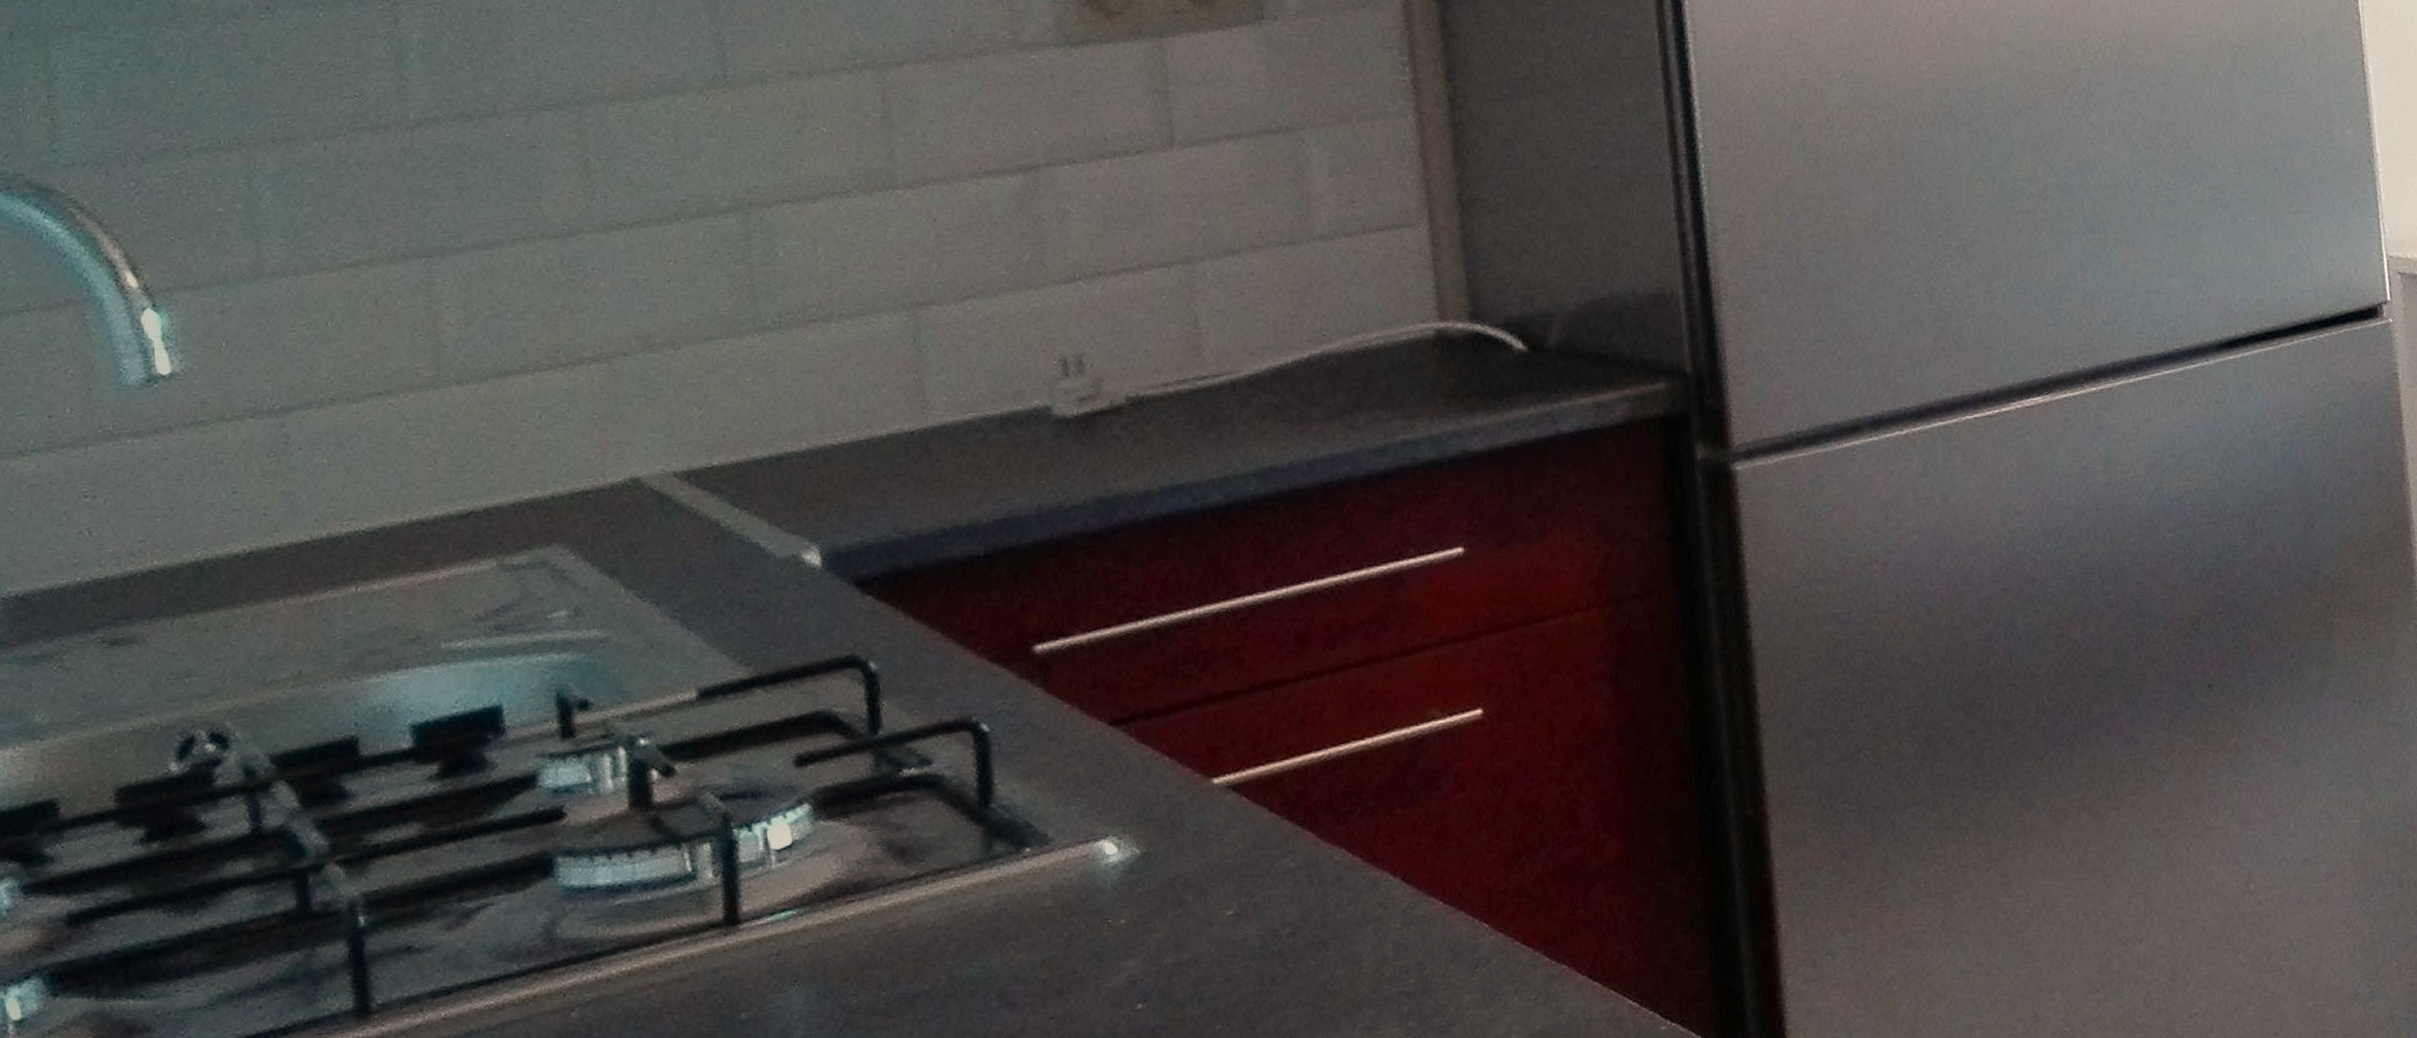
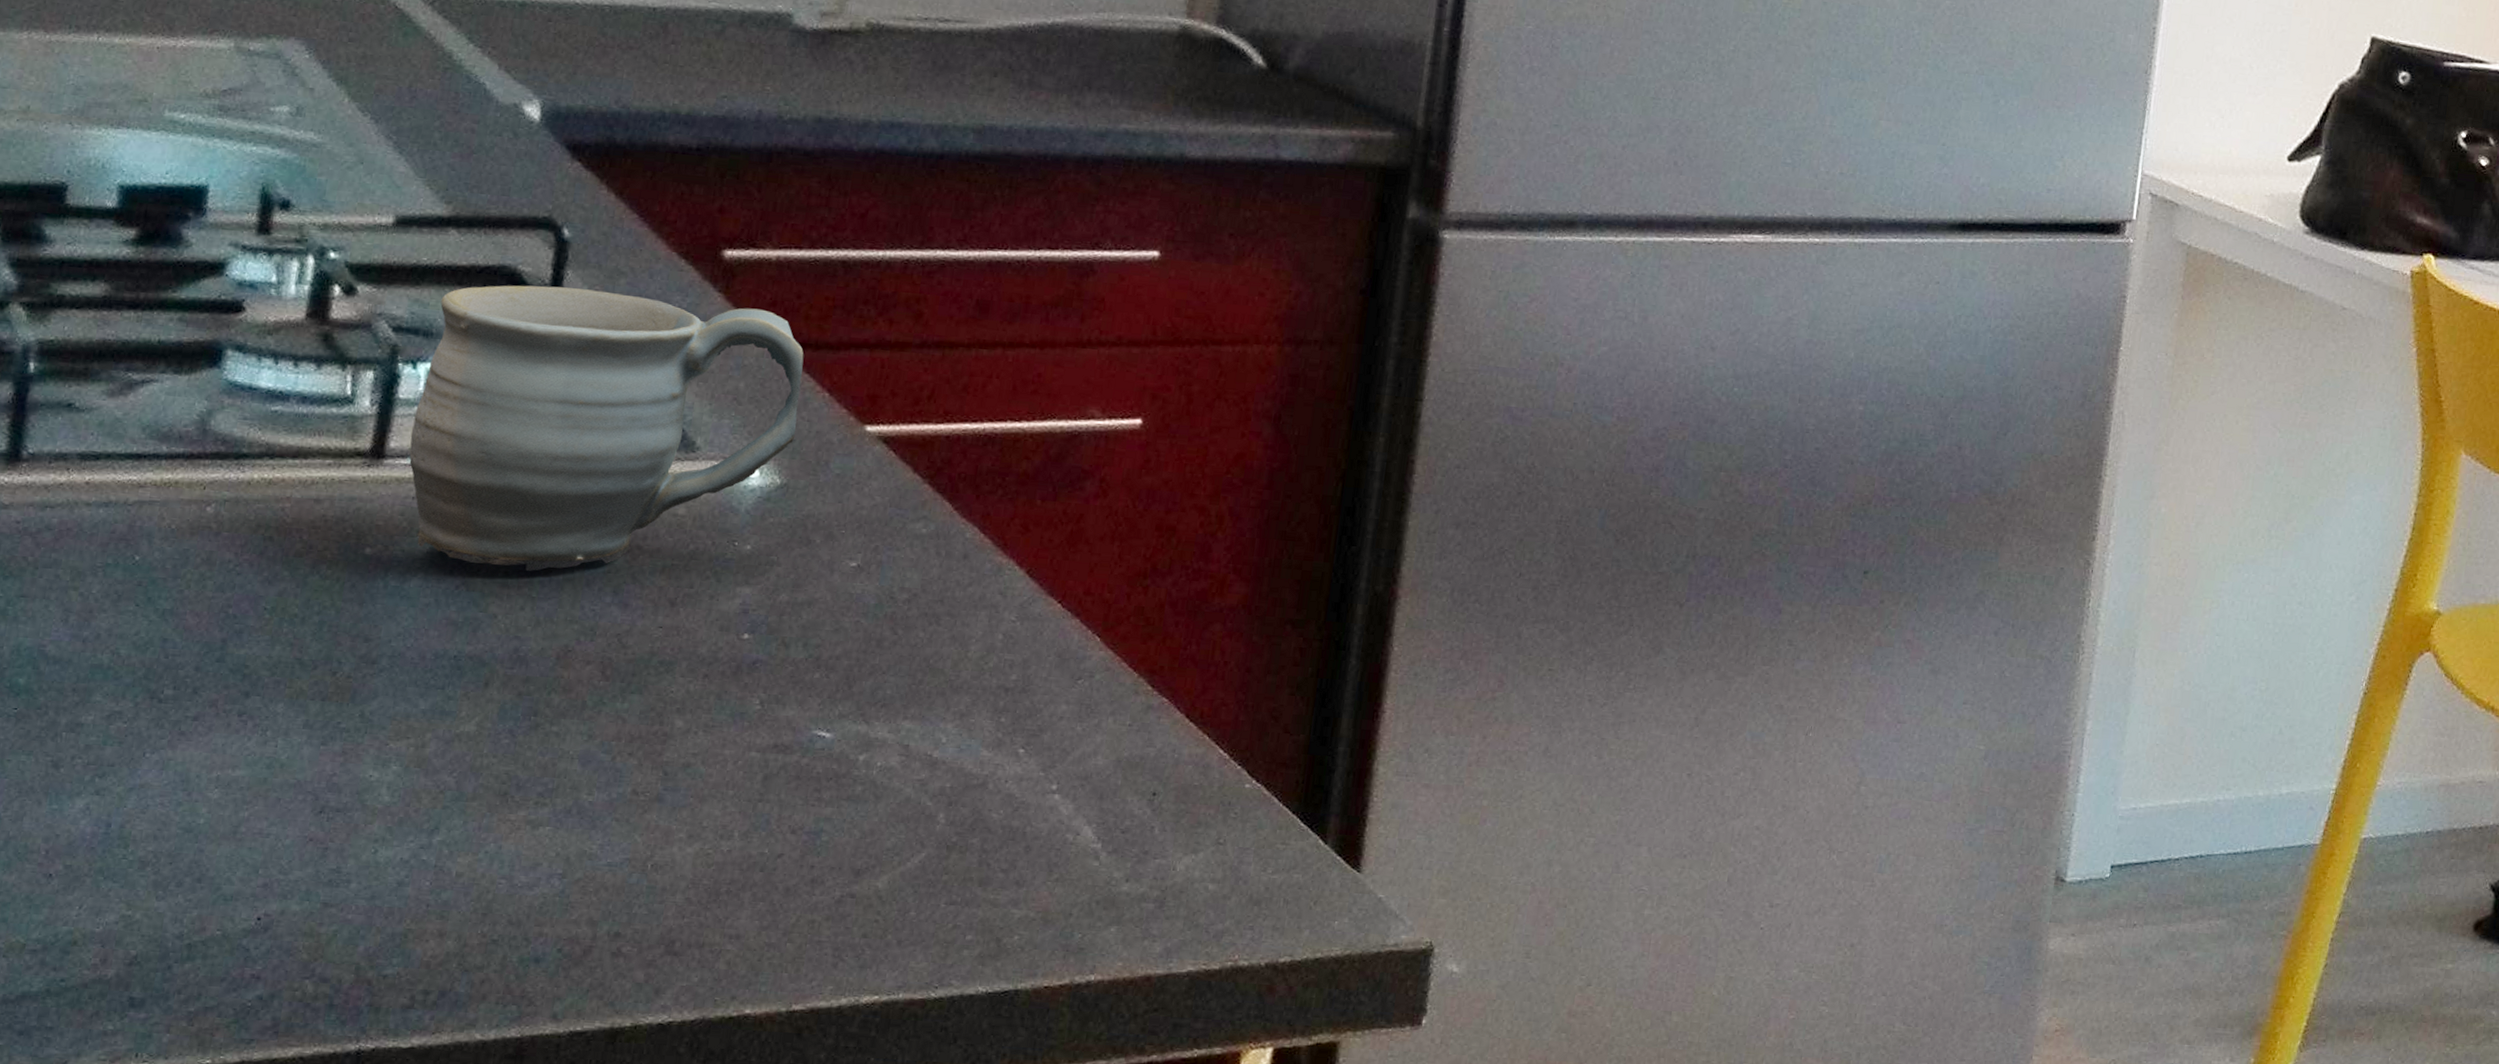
mug: none [760,693,1145,1003] -> present [409,285,804,571]

